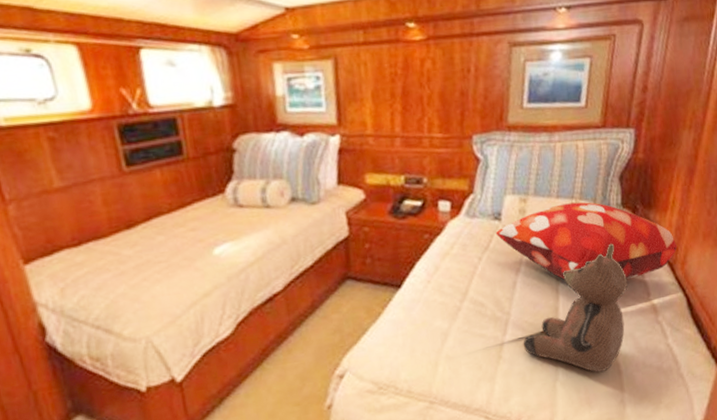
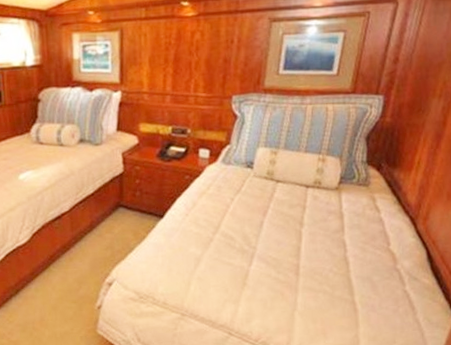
decorative pillow: present [495,202,677,280] -> none [247,157,420,228]
teddy bear: present [523,243,628,373] -> none [266,195,369,309]

